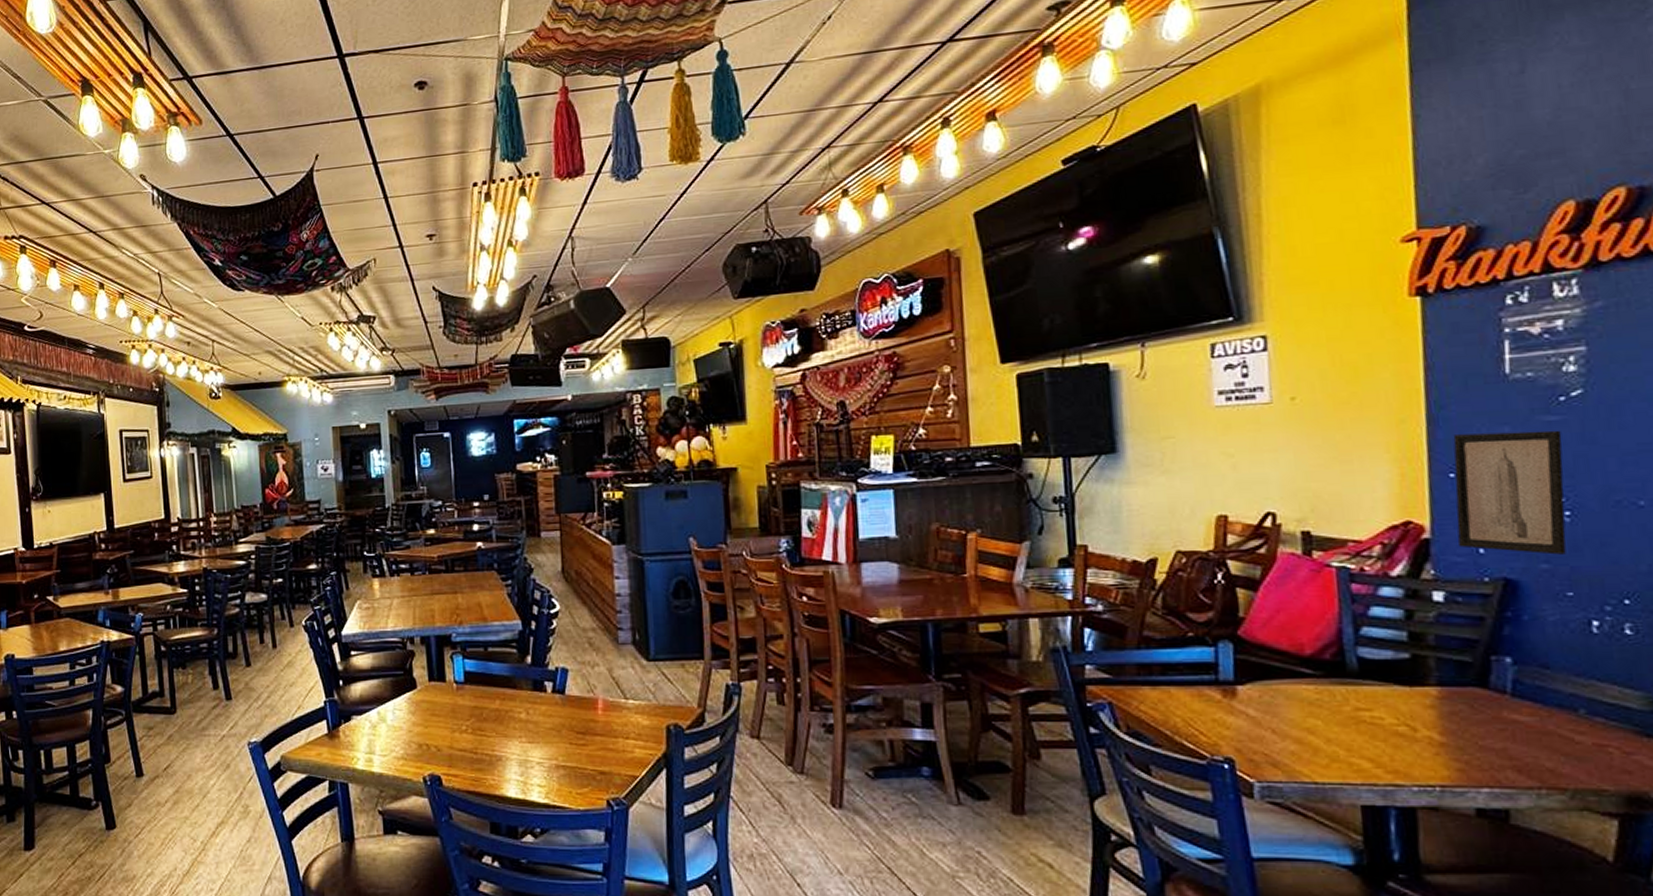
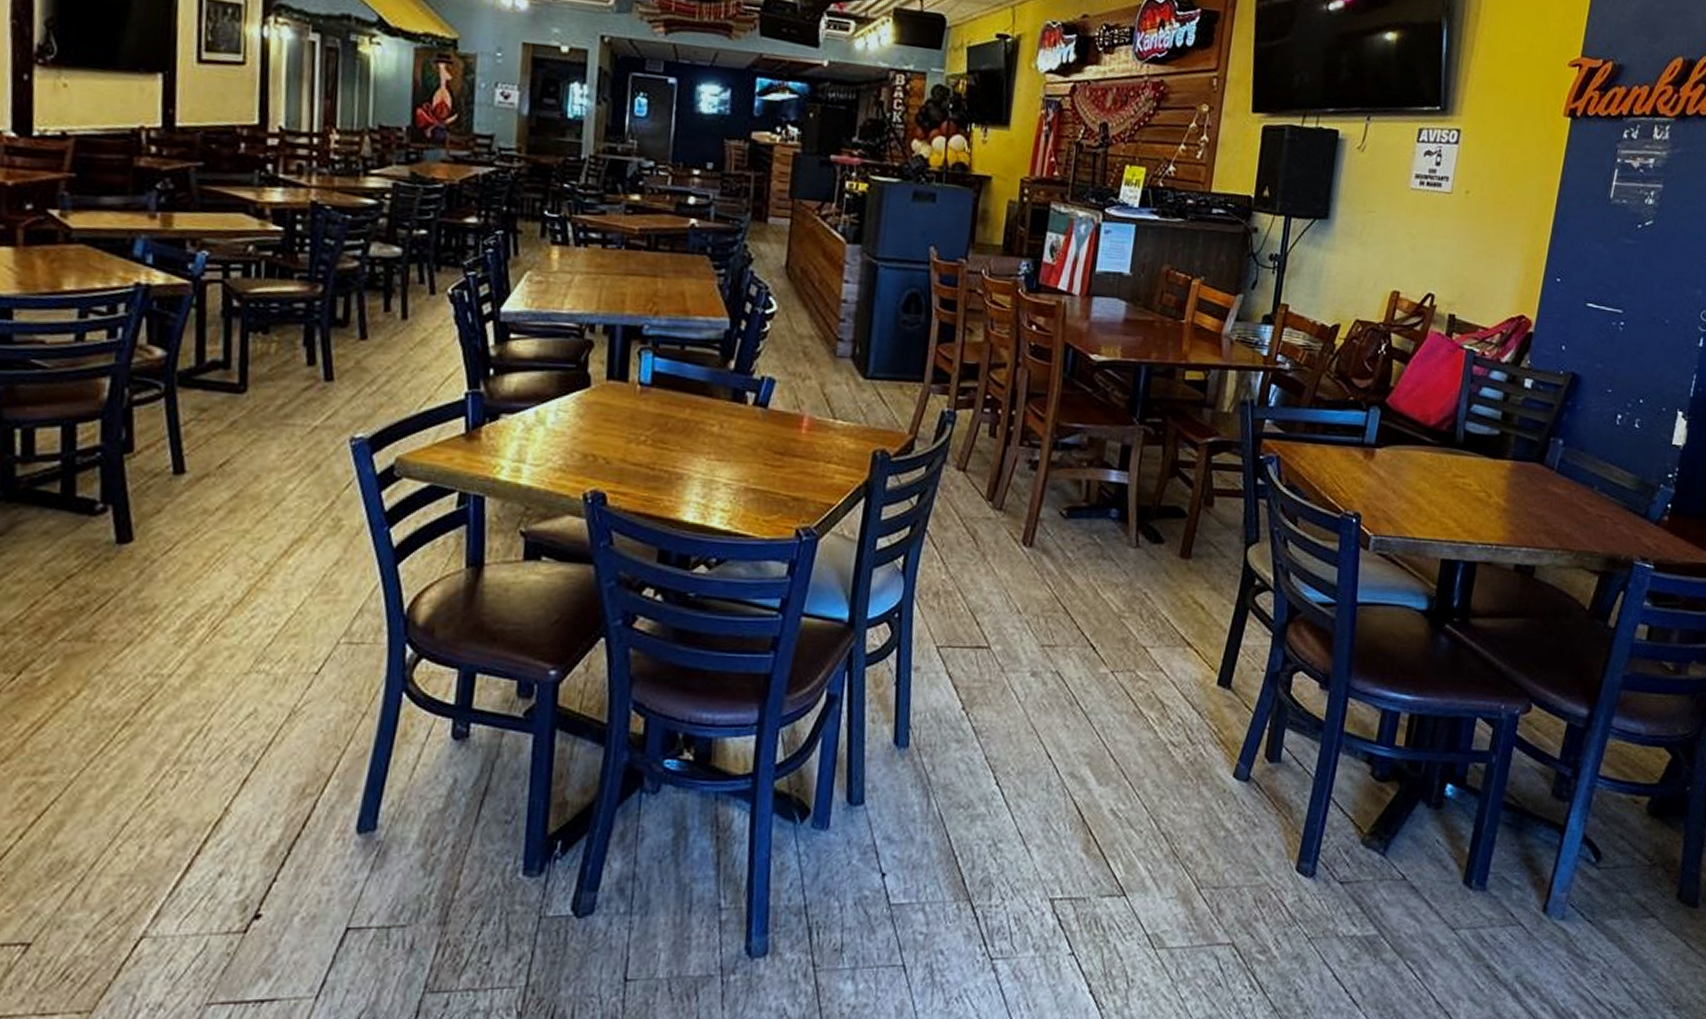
wall art: present [1453,430,1567,555] -> none [1549,245,1633,358]

